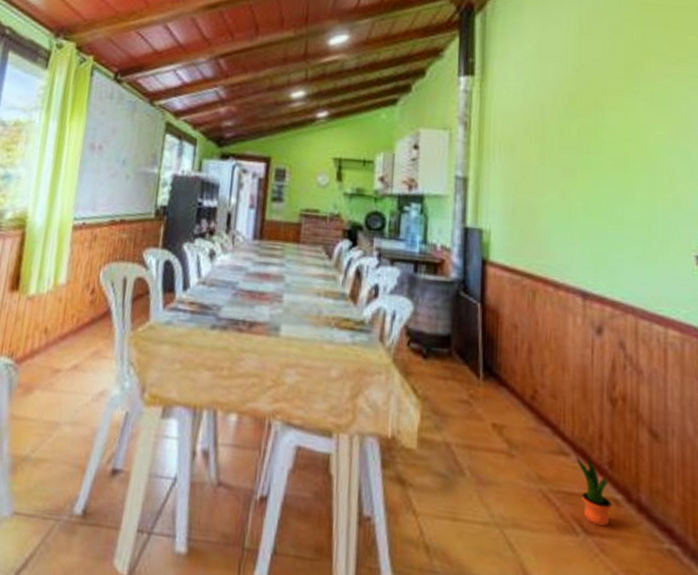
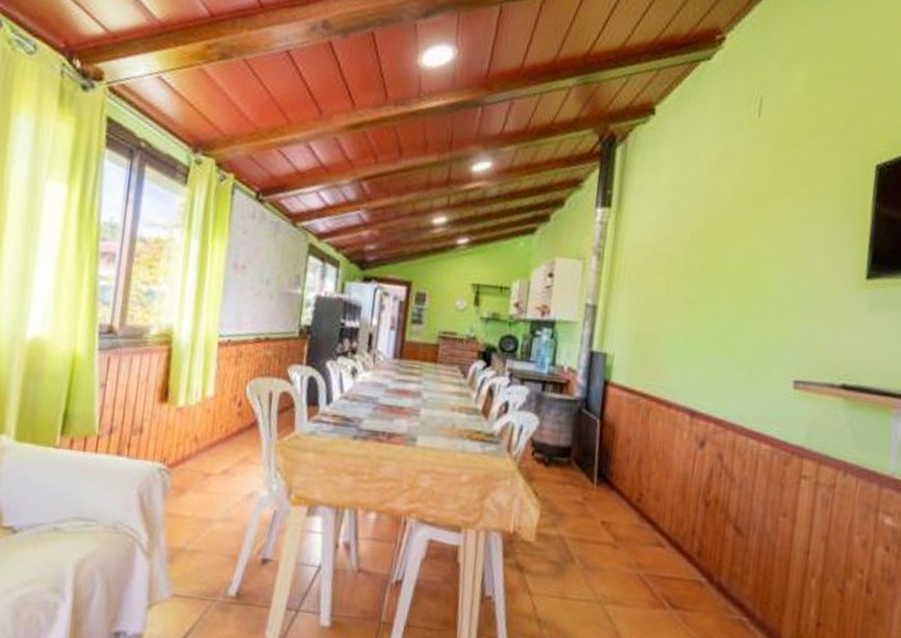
potted plant: present [575,455,612,527] -> none [670,546,697,603]

